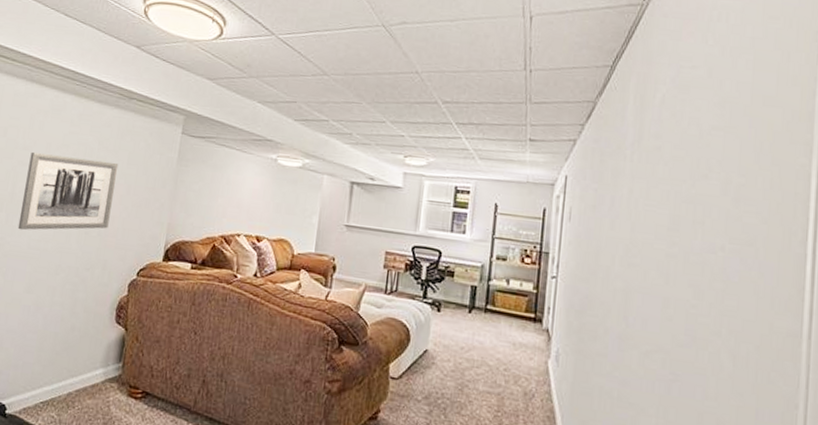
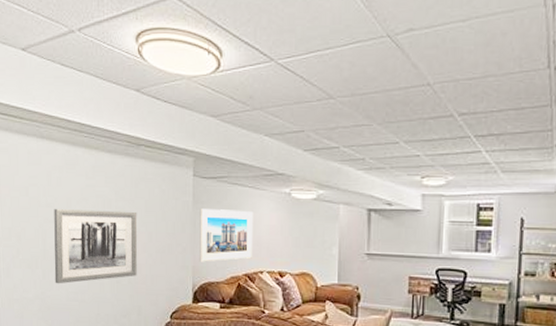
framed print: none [175,166,238,221] -> present [198,209,254,262]

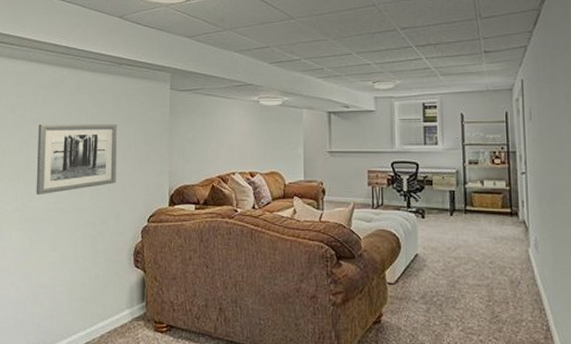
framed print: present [198,209,254,262] -> none [175,118,226,167]

